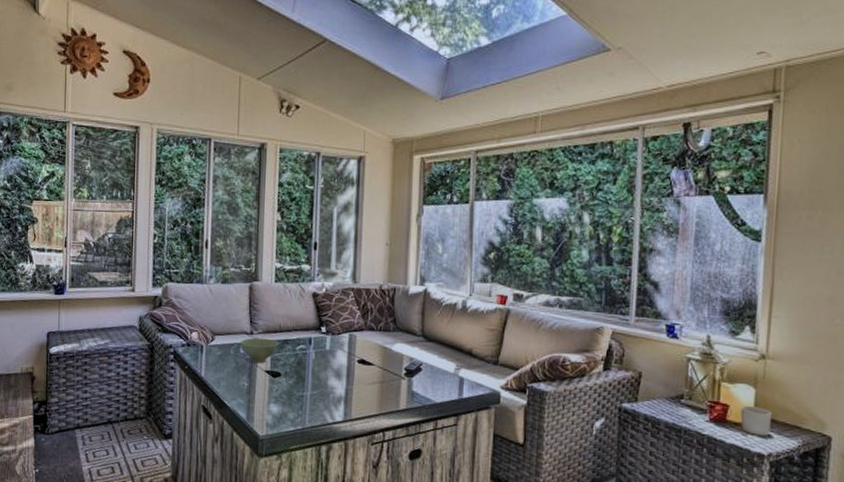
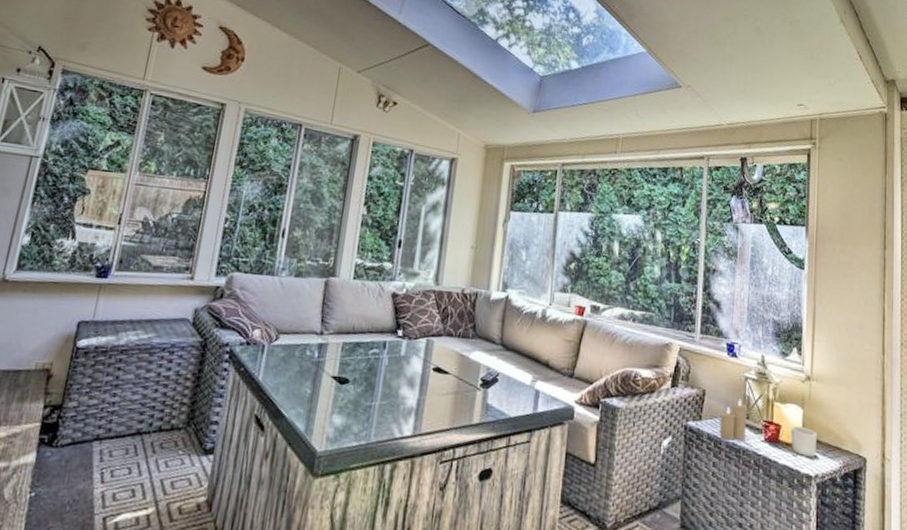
bowl: present [240,337,278,364] -> none [308,338,350,368]
candle: none [657,380,689,422] -> present [719,398,747,441]

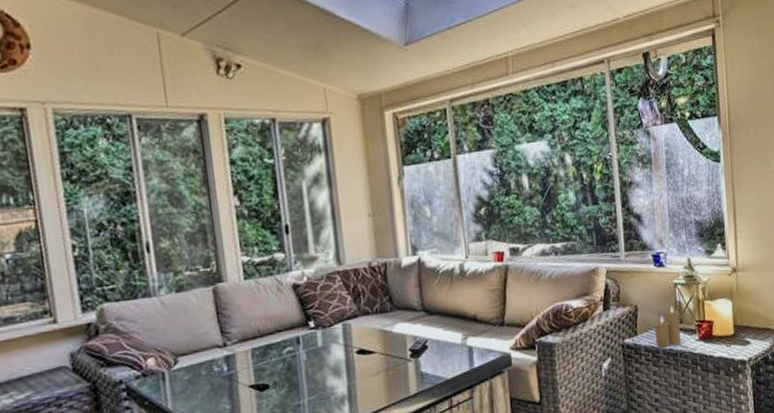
mug: present [791,425,818,457] -> none [723,317,748,344]

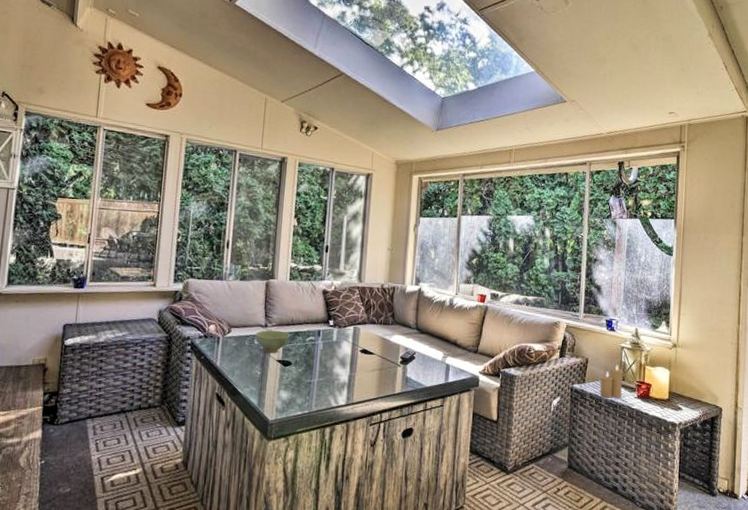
bowl: none [212,347,260,380] -> present [255,330,290,354]

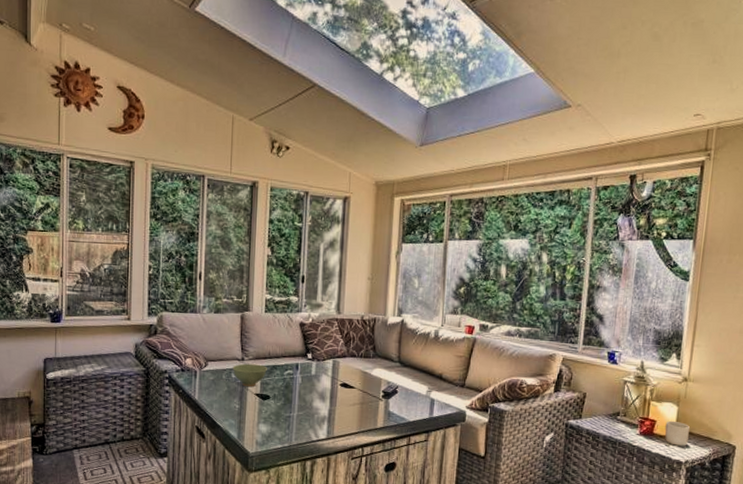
candle: present [600,364,623,399] -> none [597,399,625,435]
mug: none [659,384,682,408] -> present [664,420,691,446]

